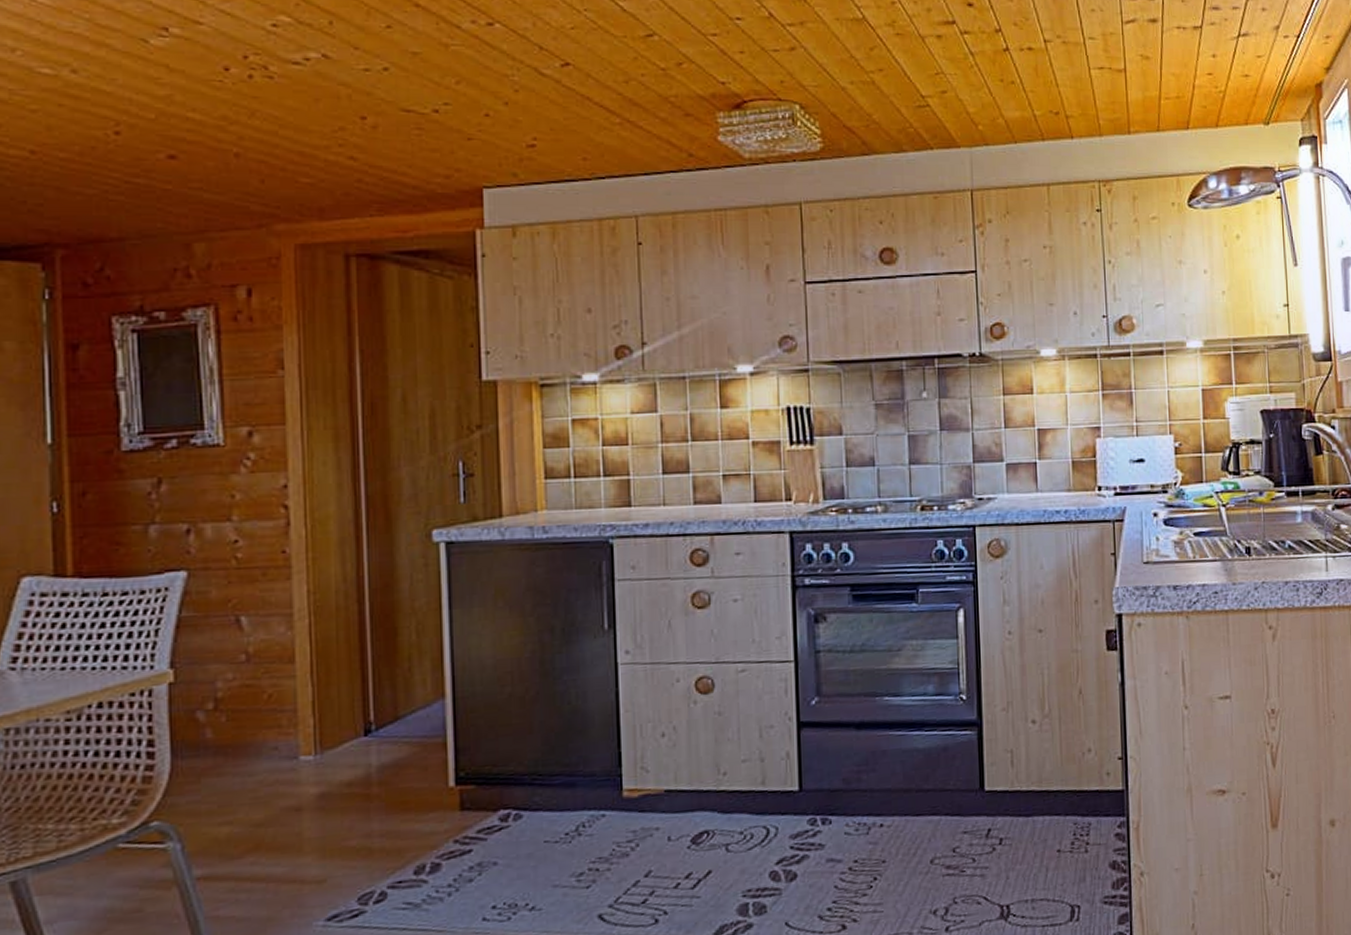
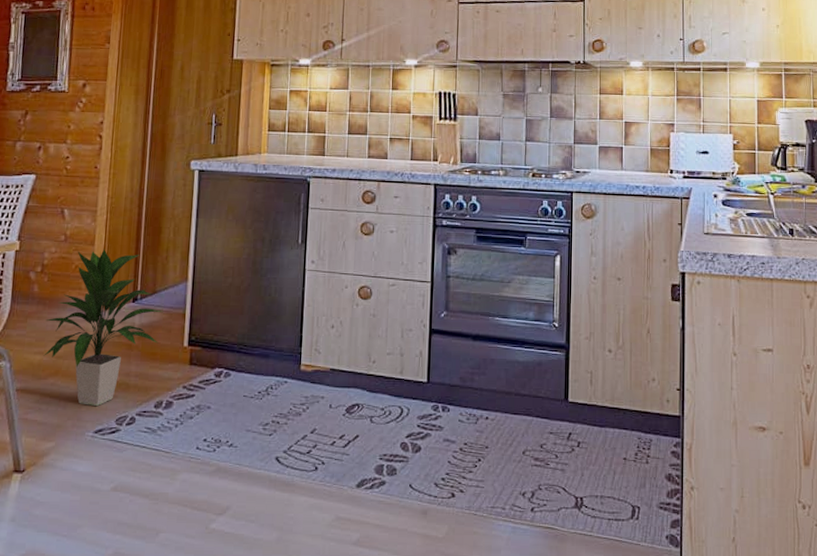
indoor plant: none [230,667,413,885] -> present [43,249,163,406]

